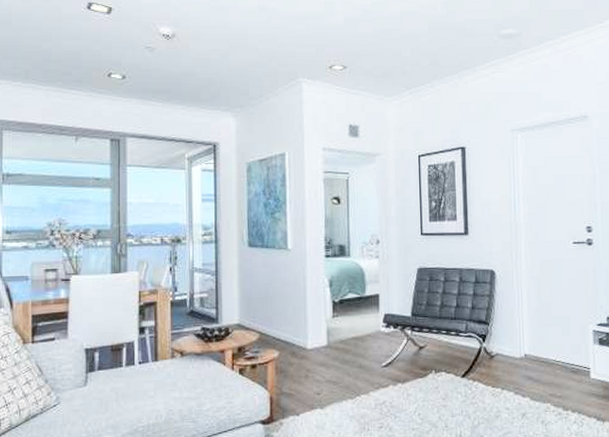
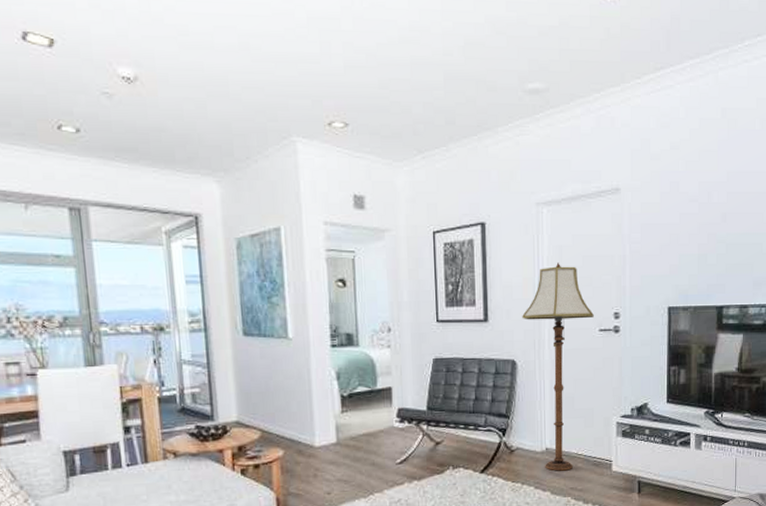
floor lamp: none [500,181,567,377] -> present [522,262,594,471]

